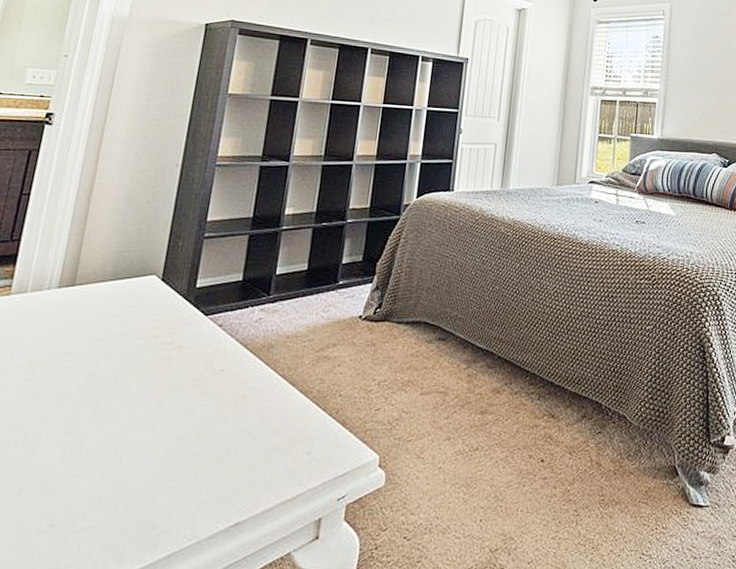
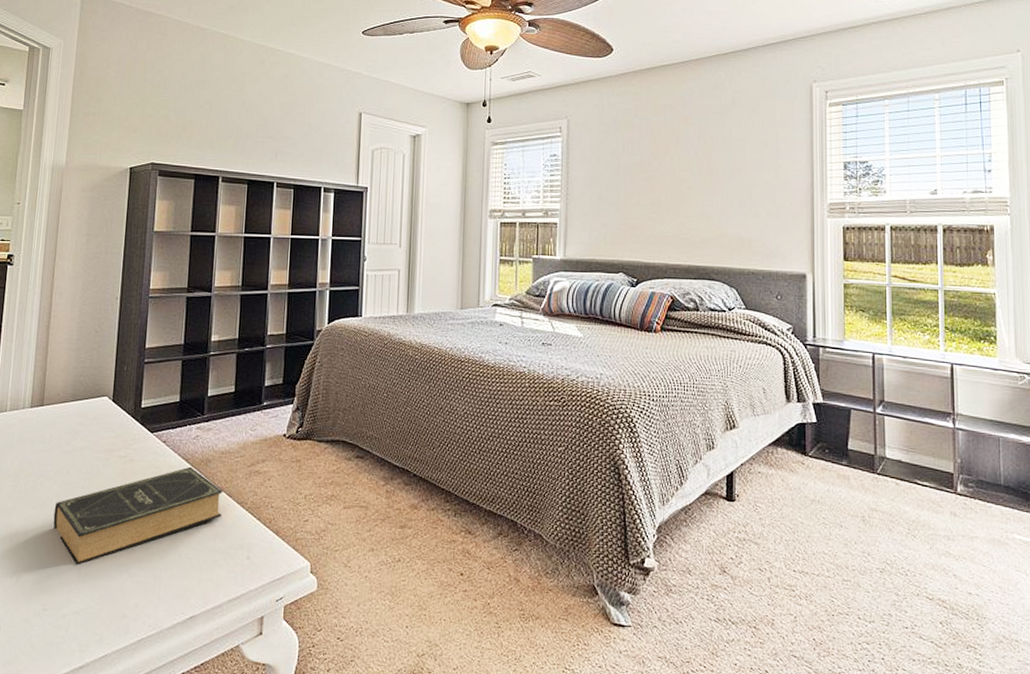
book: none [73,353,285,470] -> present [53,466,223,565]

